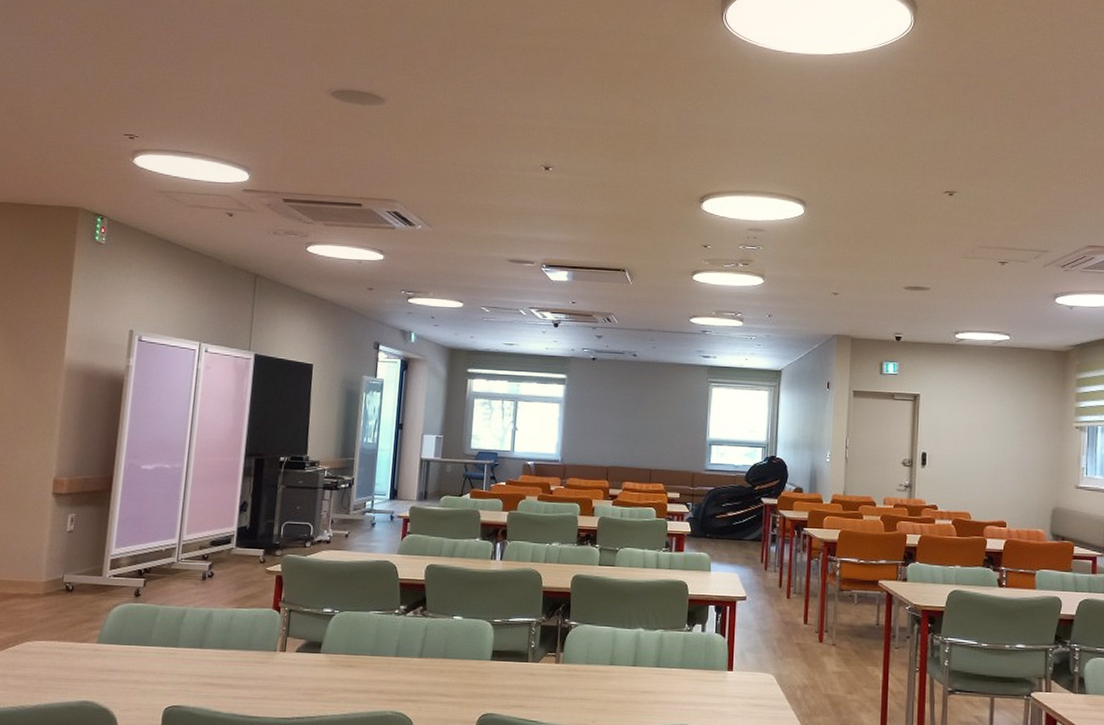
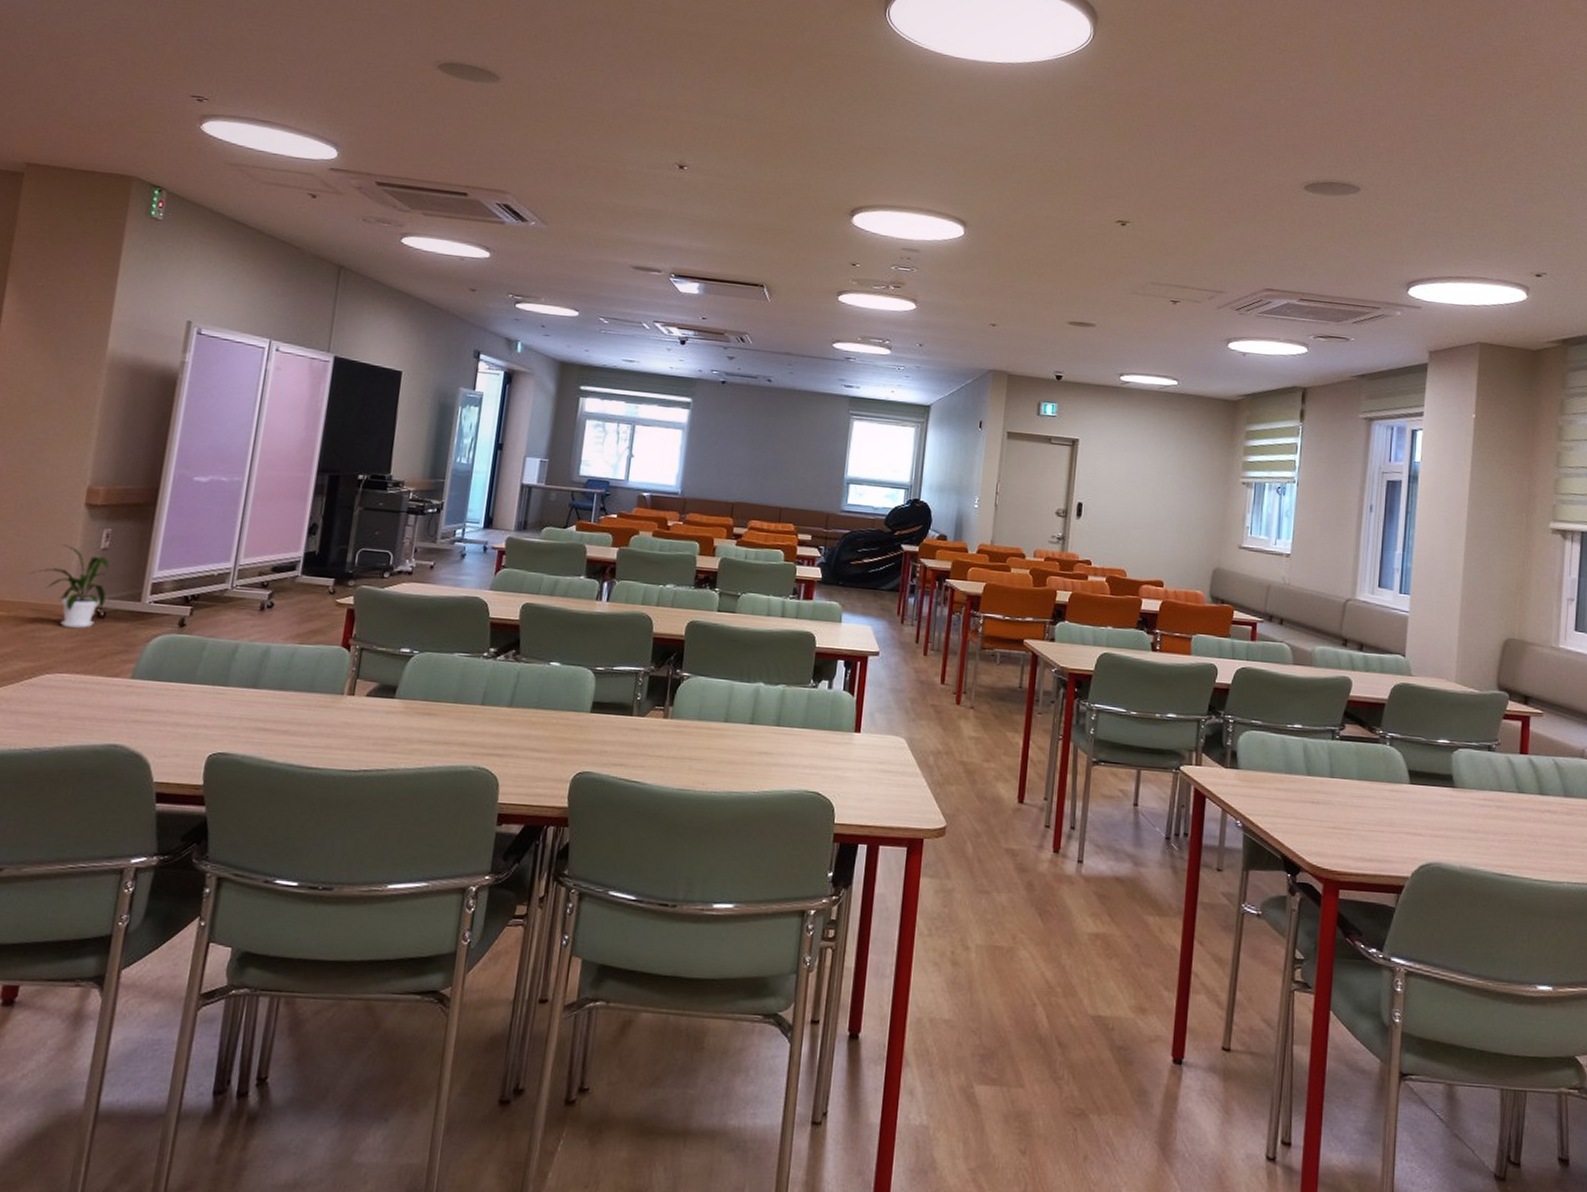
house plant: none [11,529,74,602] -> present [32,544,109,629]

